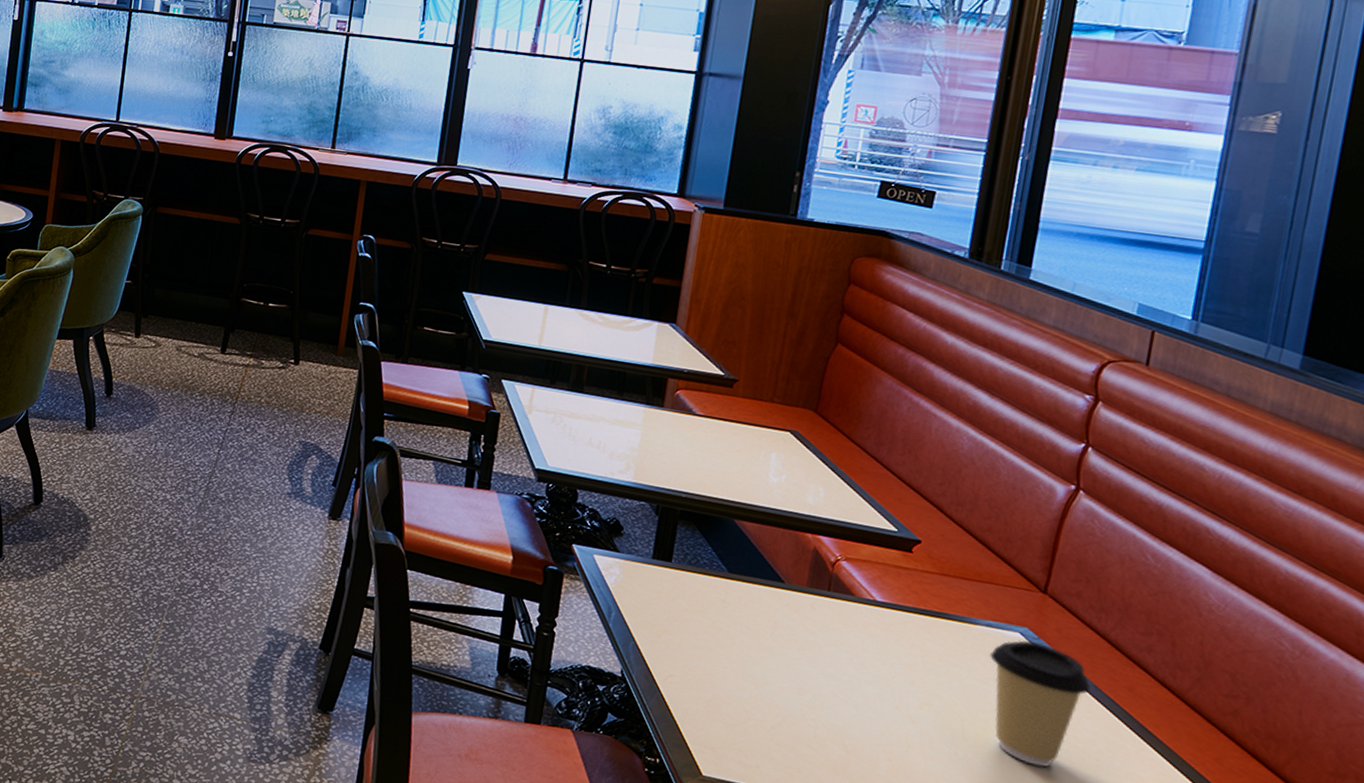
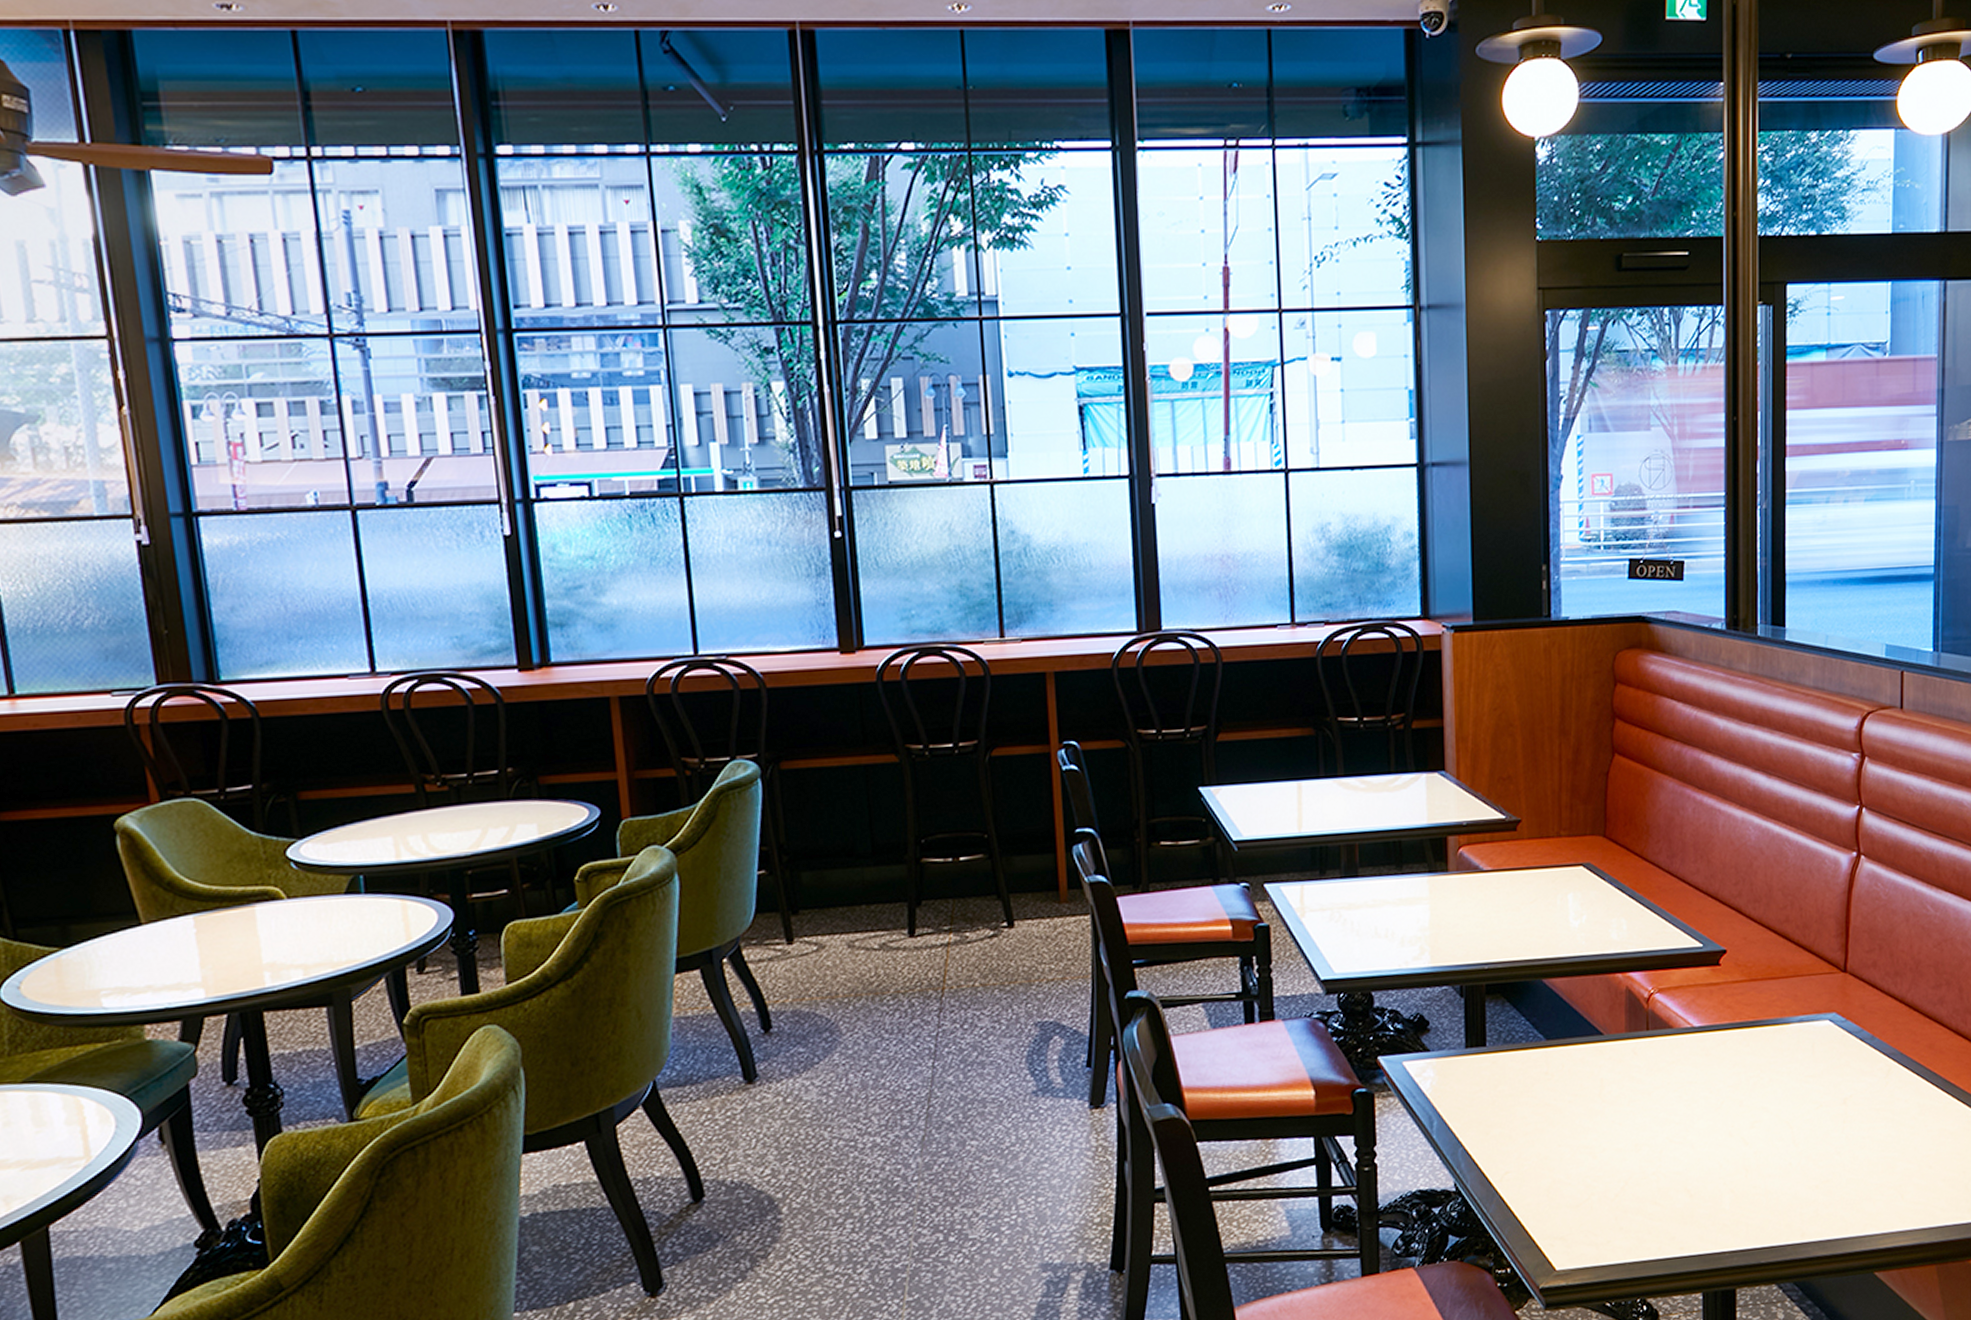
coffee cup: present [989,640,1091,767] -> none [1805,1025,1898,1152]

